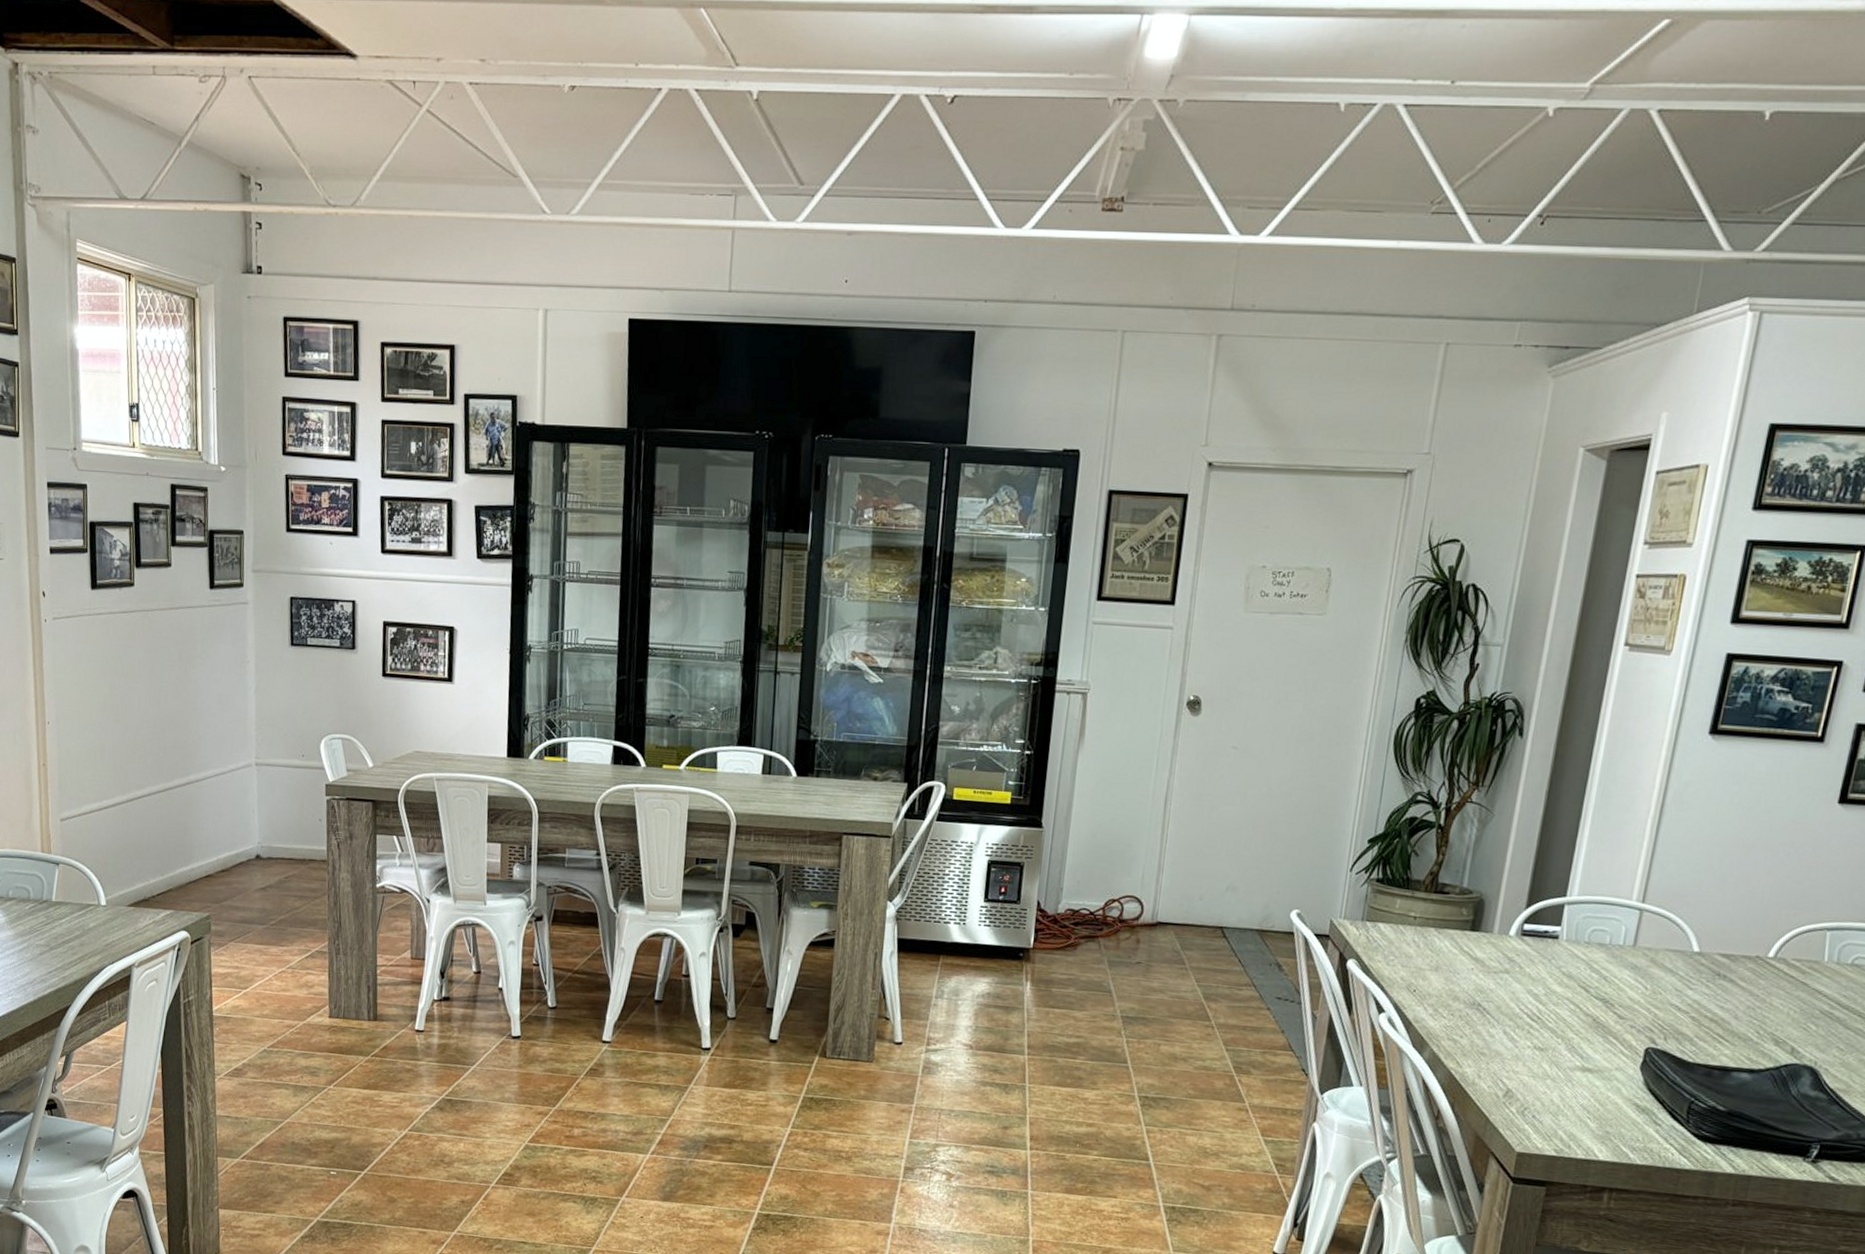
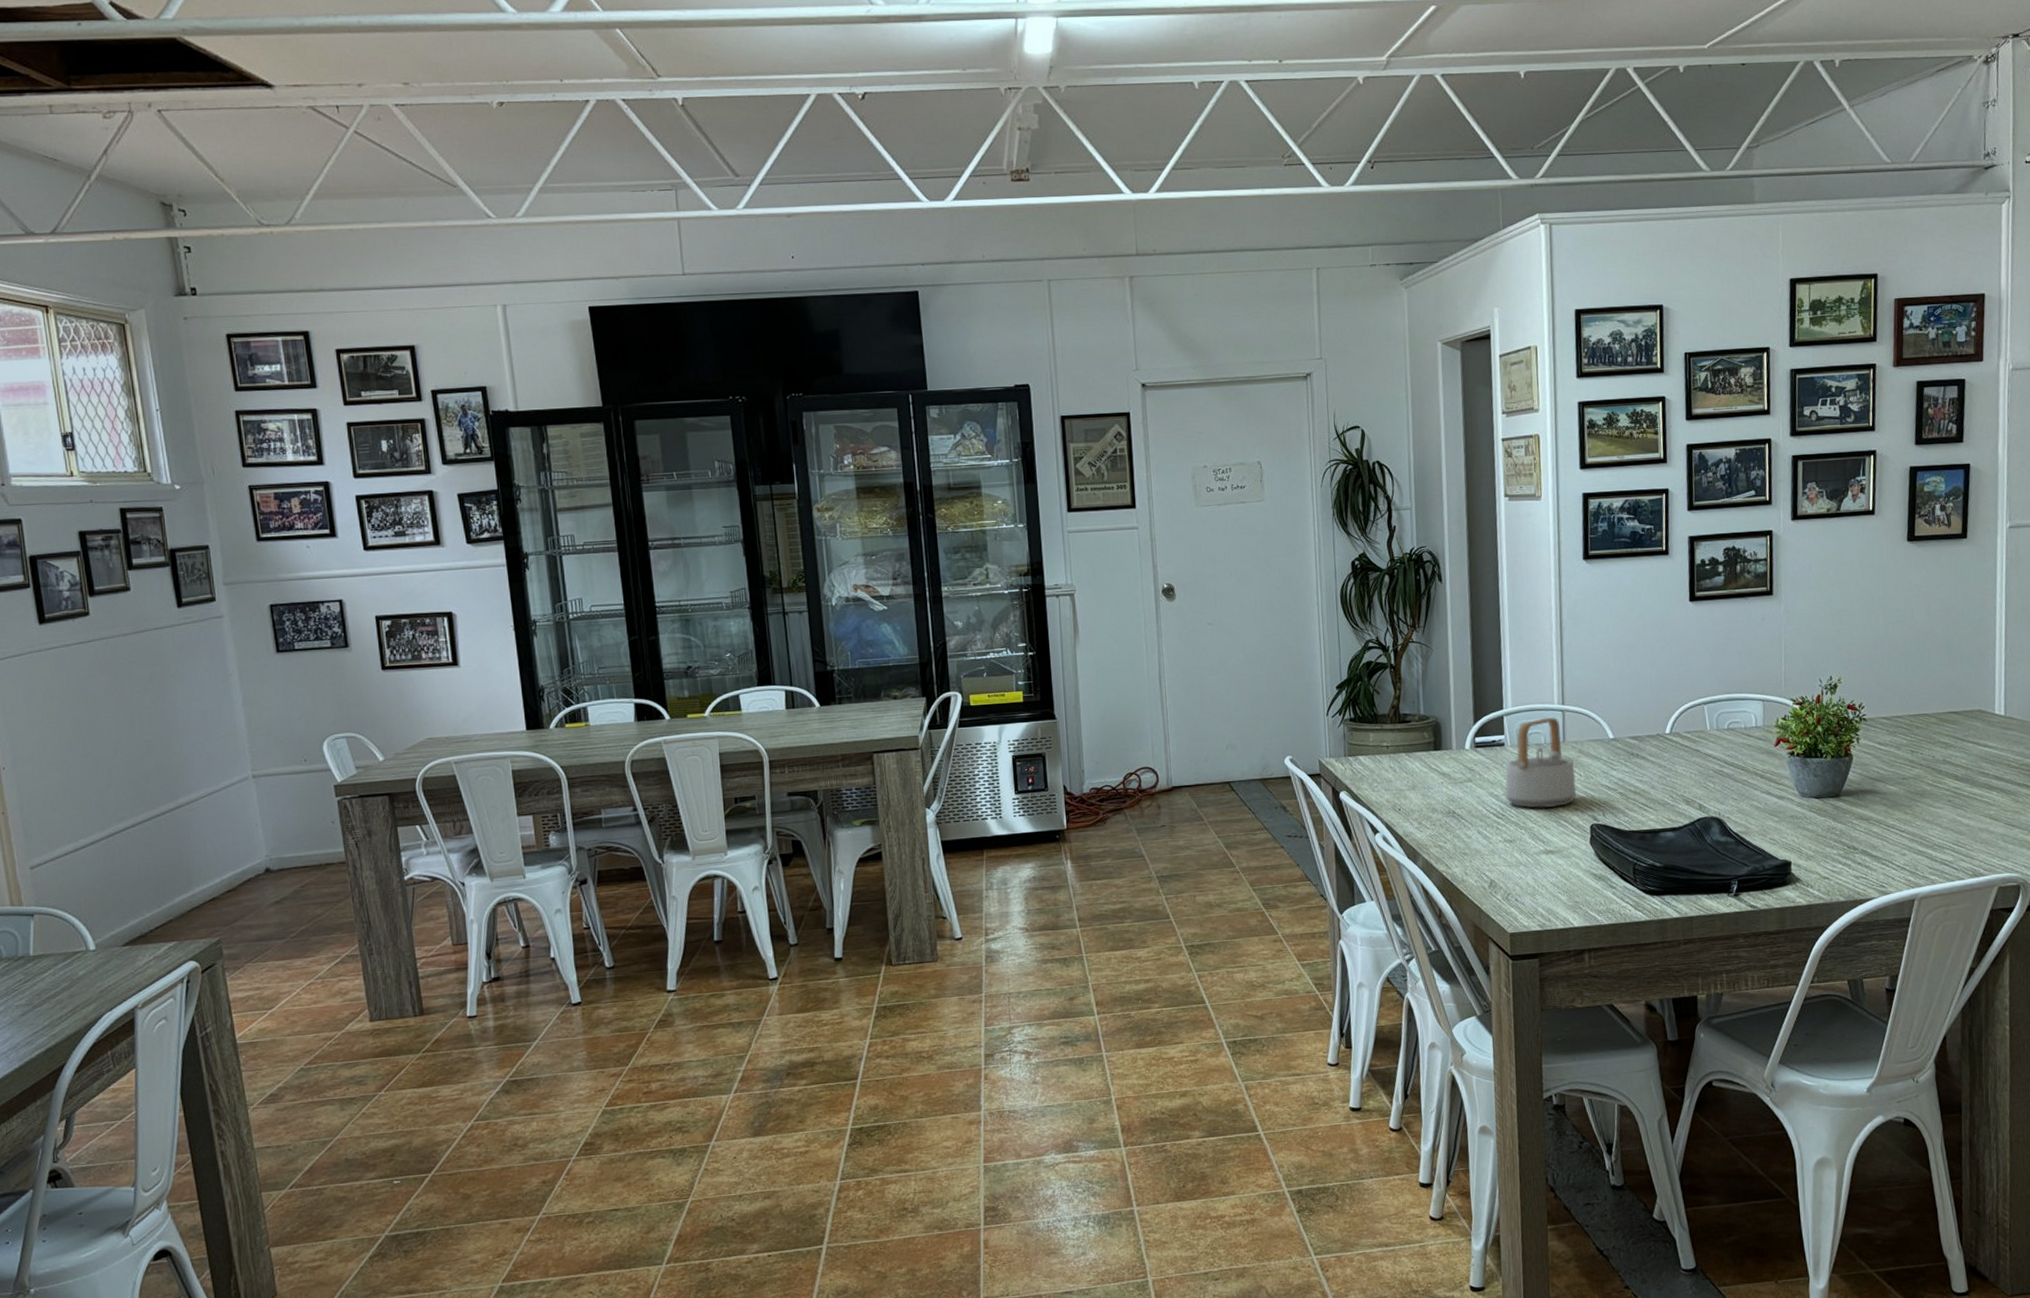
teapot: none [1546,913,1641,1021] -> present [1505,717,1577,809]

